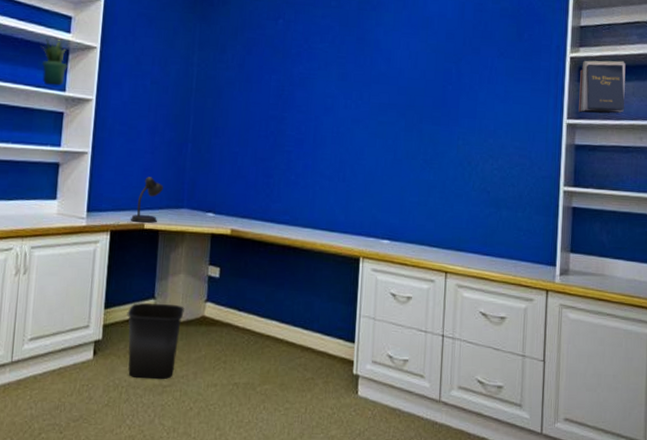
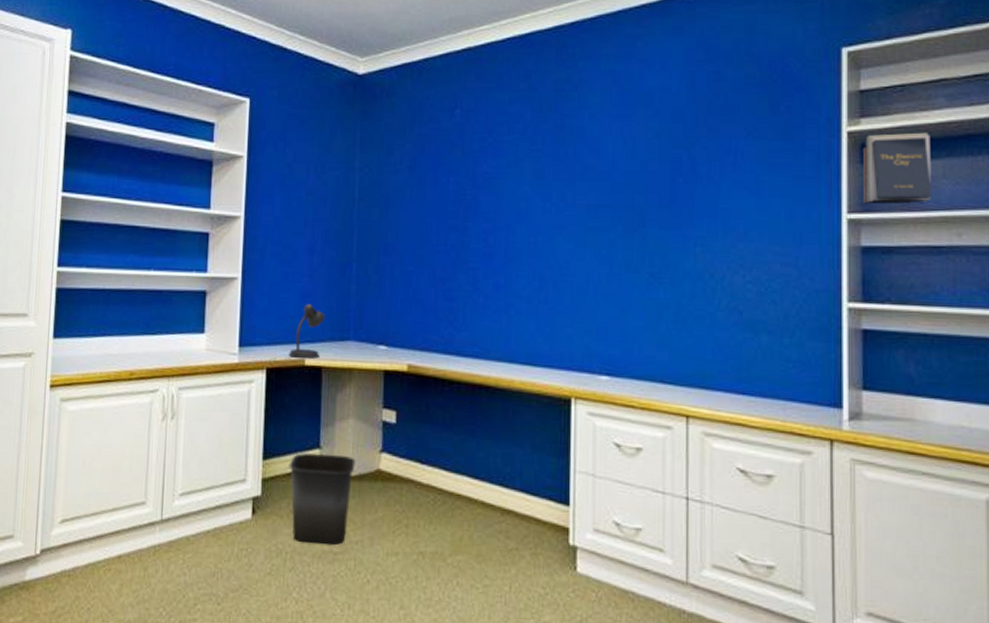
planter: present [40,38,68,87] -> none [181,149,212,204]

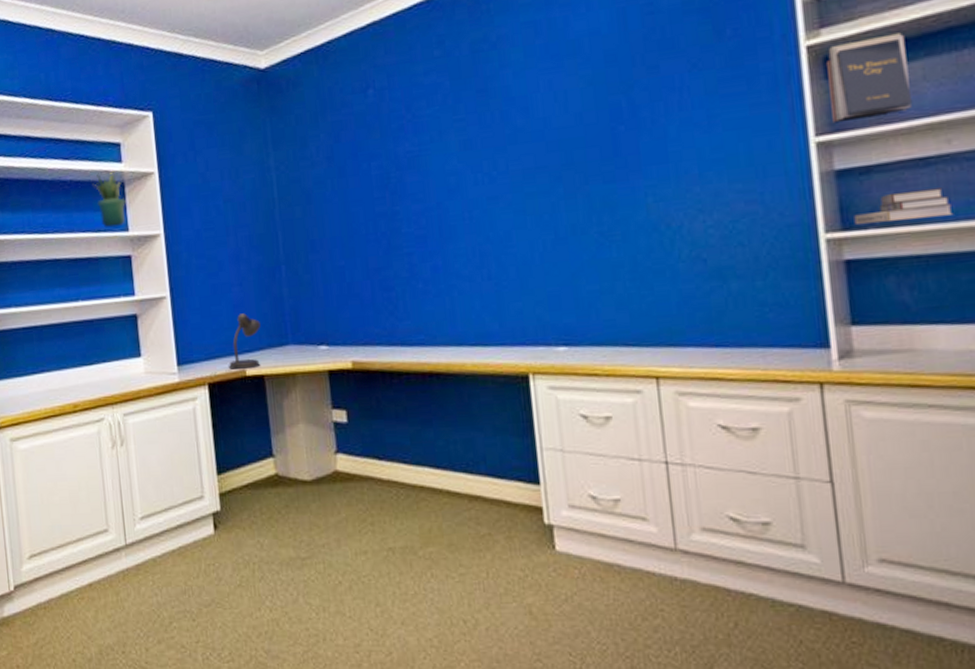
planter: none [181,149,212,204] -> present [92,171,126,228]
waste bin: present [288,453,356,545] -> none [244,461,312,552]
books: none [874,274,958,302] -> present [854,187,954,226]

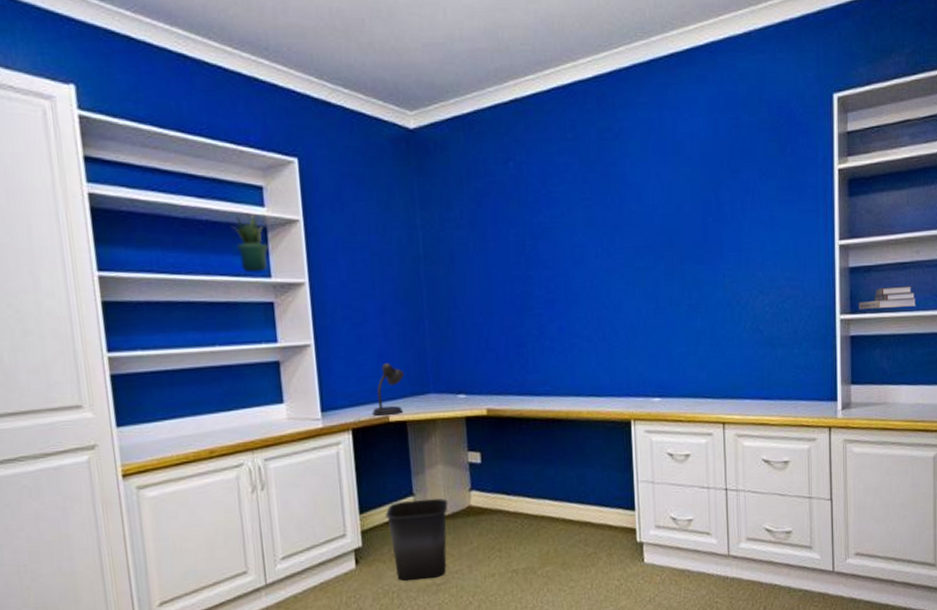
waste bin: none [244,461,312,552] -> present [385,498,448,581]
books: present [827,33,913,124] -> none [850,167,900,231]

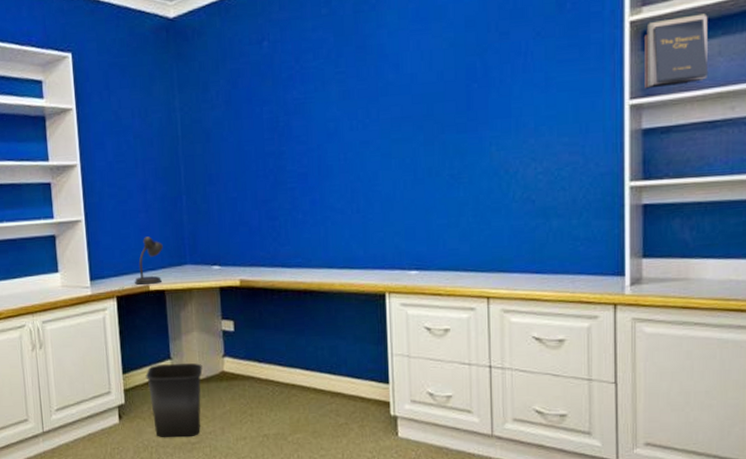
planter: present [231,215,268,273] -> none [16,106,47,158]
books: none [850,167,900,231] -> present [645,13,709,89]
books: present [858,286,917,310] -> none [653,146,730,176]

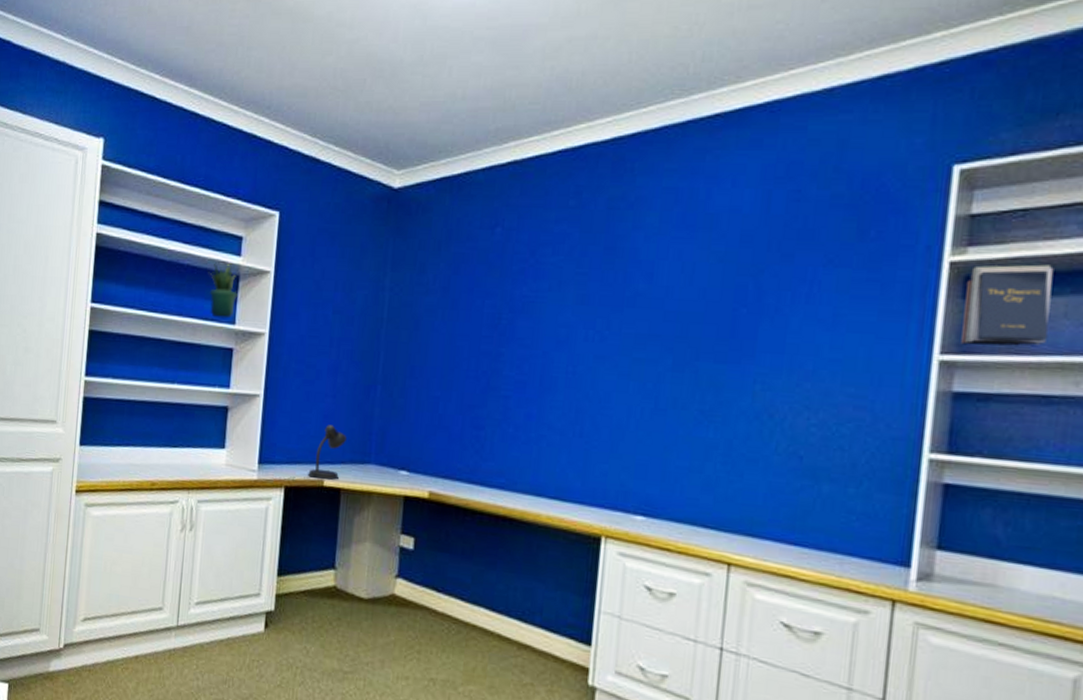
planter: none [16,106,47,158] -> present [208,262,238,319]
waste bin: present [145,363,203,438] -> none [302,572,370,664]

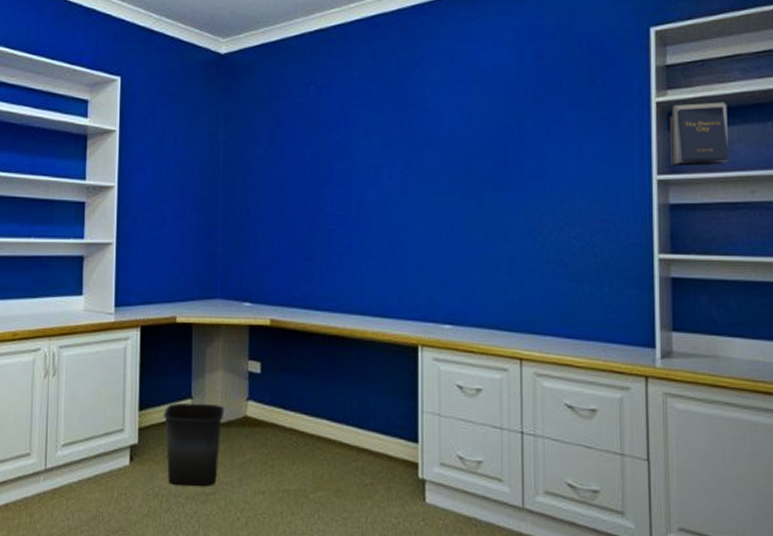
planter: present [208,262,238,319] -> none [58,124,86,175]
desk lamp: present [290,425,347,480] -> none [145,266,194,319]
waste bin: none [302,572,370,664] -> present [163,403,224,487]

